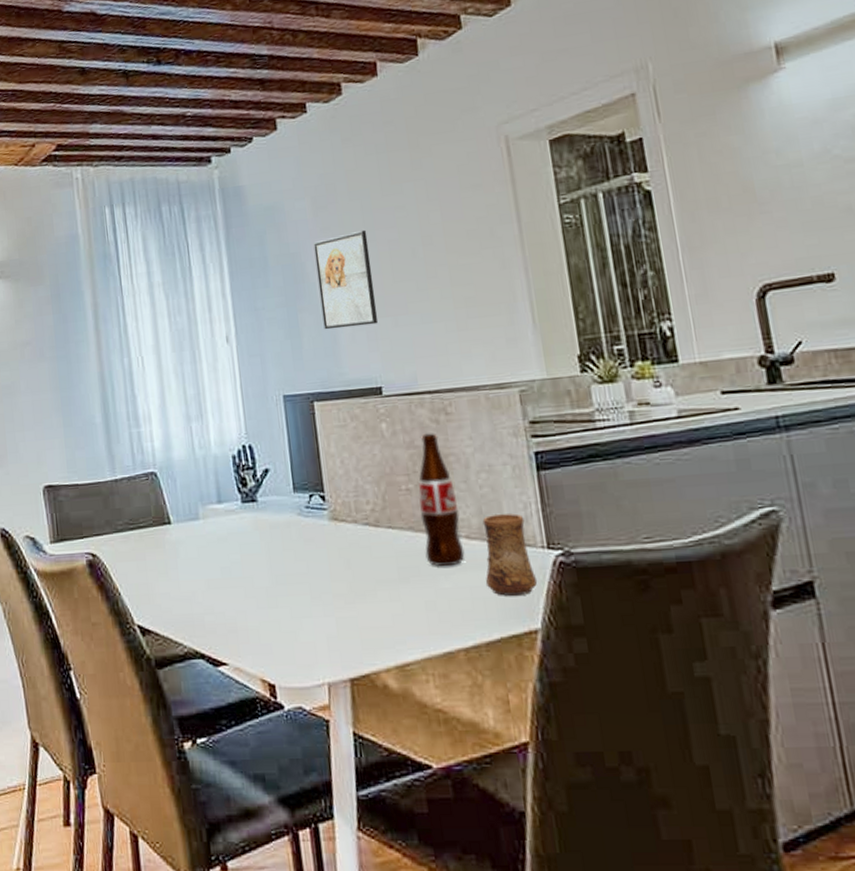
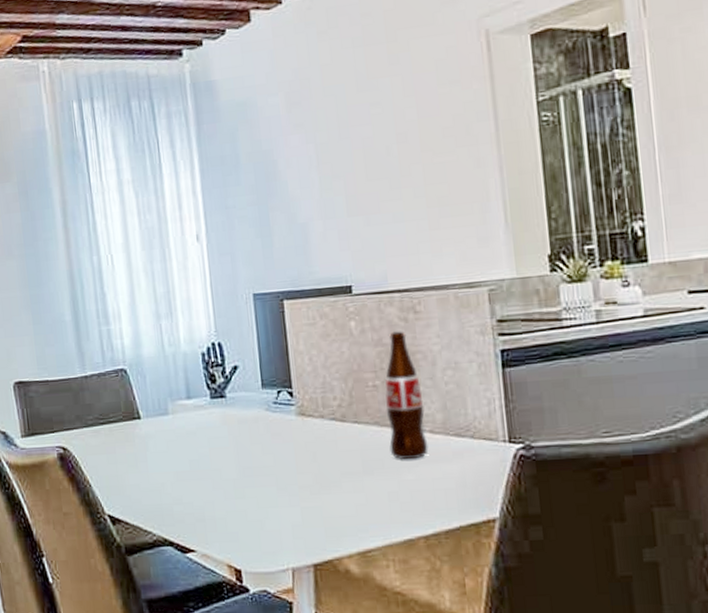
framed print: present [313,229,379,330] -> none [286,126,350,229]
cup: present [482,513,538,596] -> none [447,409,498,487]

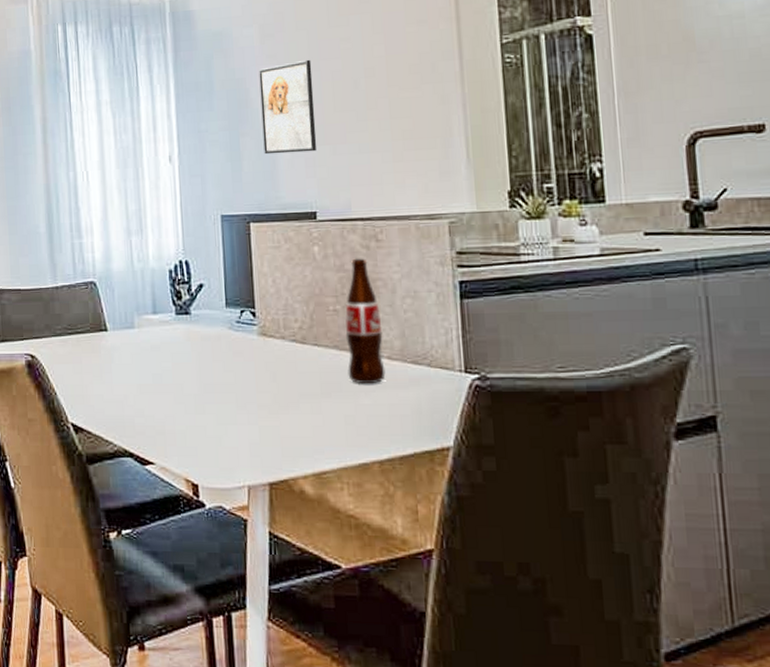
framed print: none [286,126,350,229] -> present [259,59,317,155]

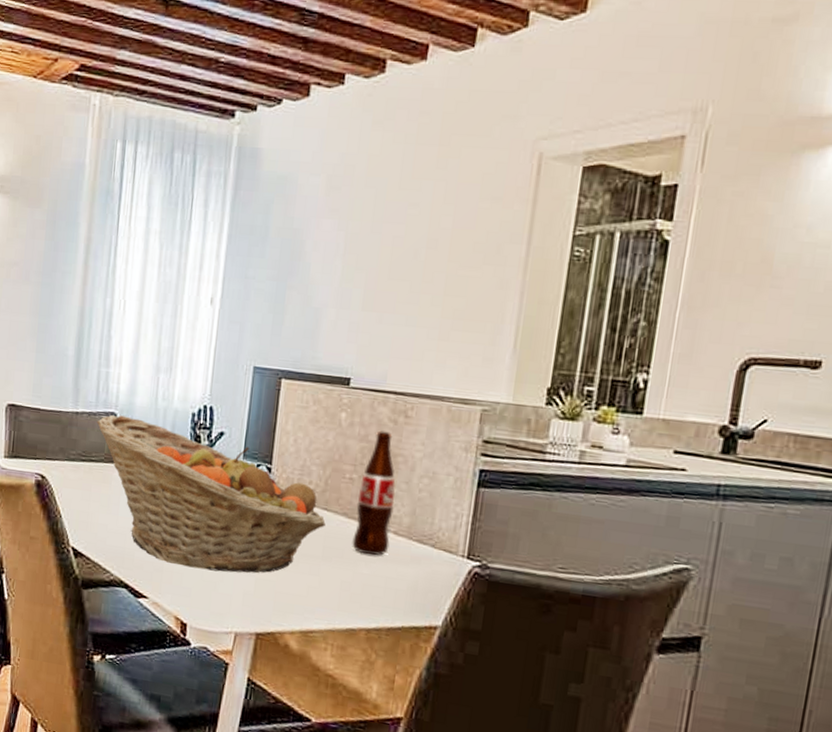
fruit basket: none [77,283,318,425] -> present [96,415,326,573]
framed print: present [259,59,317,155] -> none [309,219,375,317]

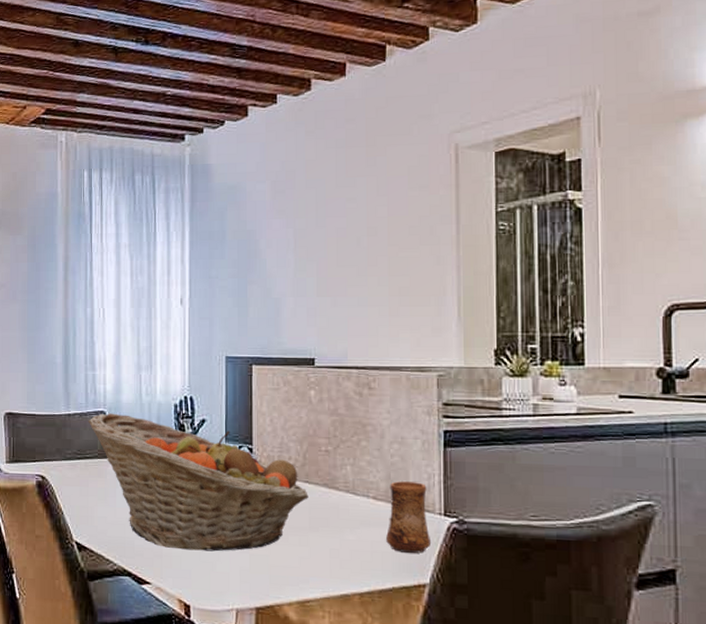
bottle: present [352,430,396,555] -> none [335,404,370,522]
cup: none [402,518,453,595] -> present [386,481,432,553]

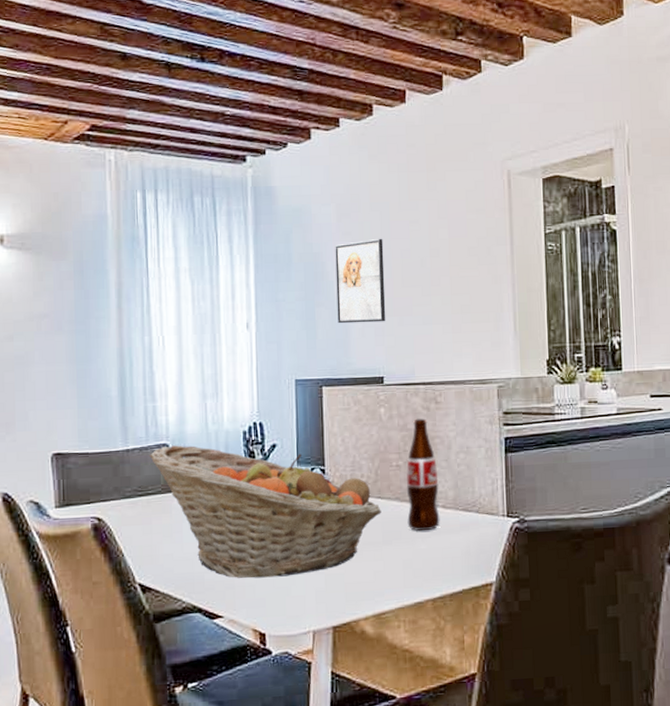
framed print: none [269,216,319,302] -> present [335,238,386,324]
bottle: none [335,404,370,522] -> present [406,418,440,531]
cup: present [386,481,432,553] -> none [455,488,497,555]

